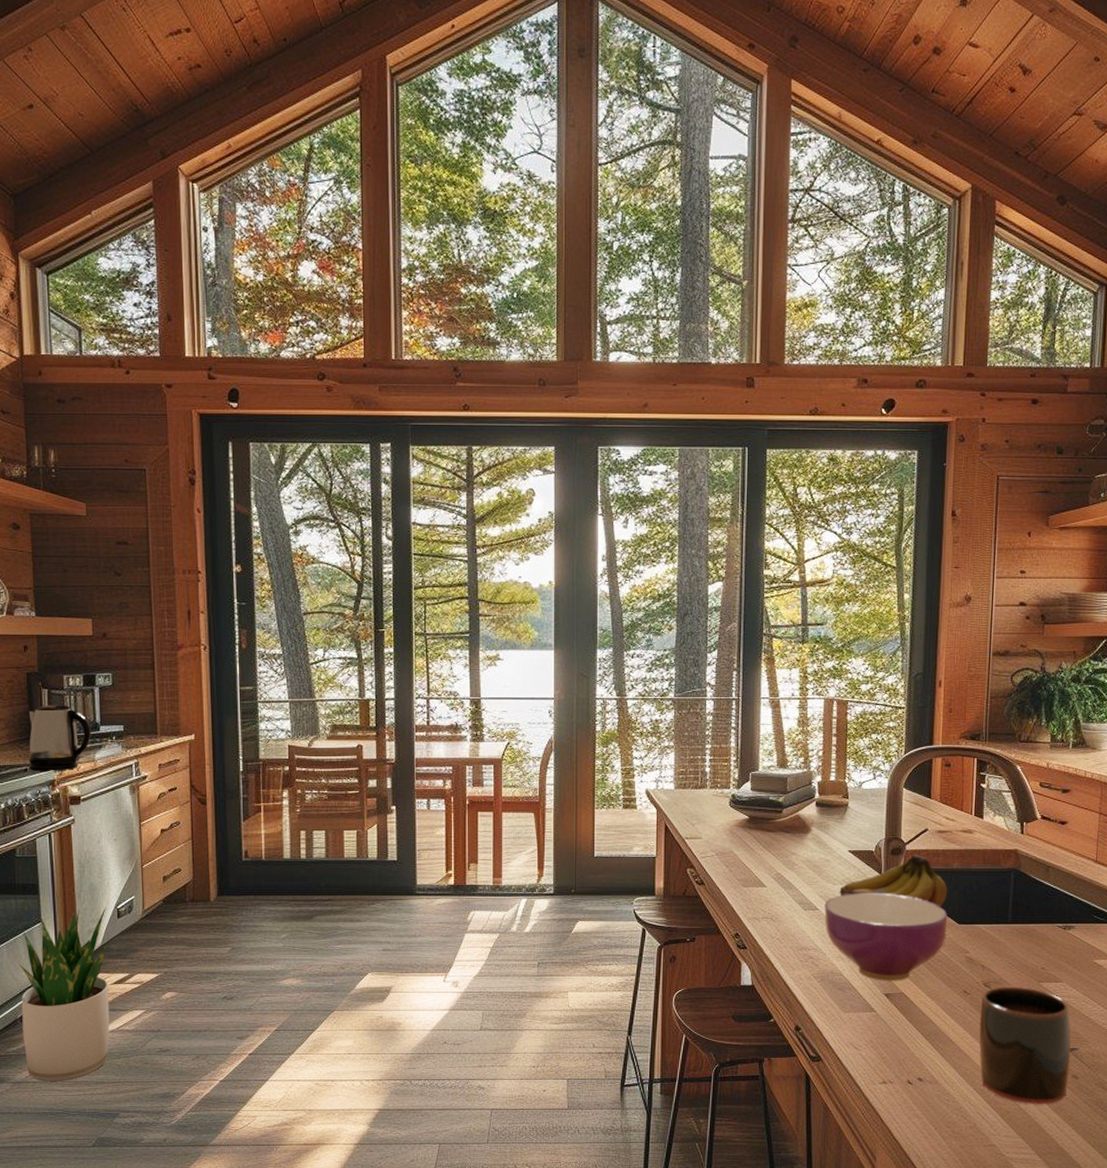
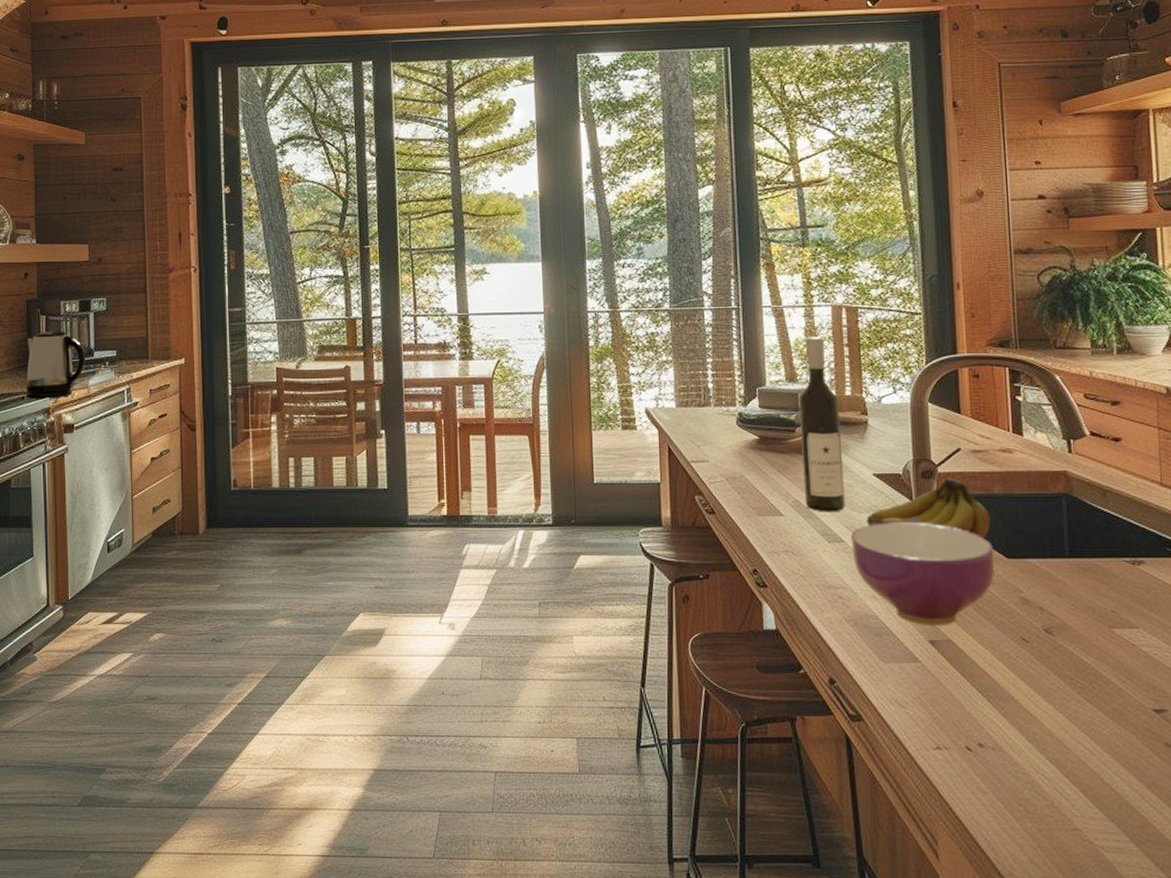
planter: present [18,907,110,1081] -> none [10,541,98,731]
bottle: none [786,726,824,884] -> present [798,336,845,512]
mug: present [978,986,1071,1104] -> none [1043,633,1161,778]

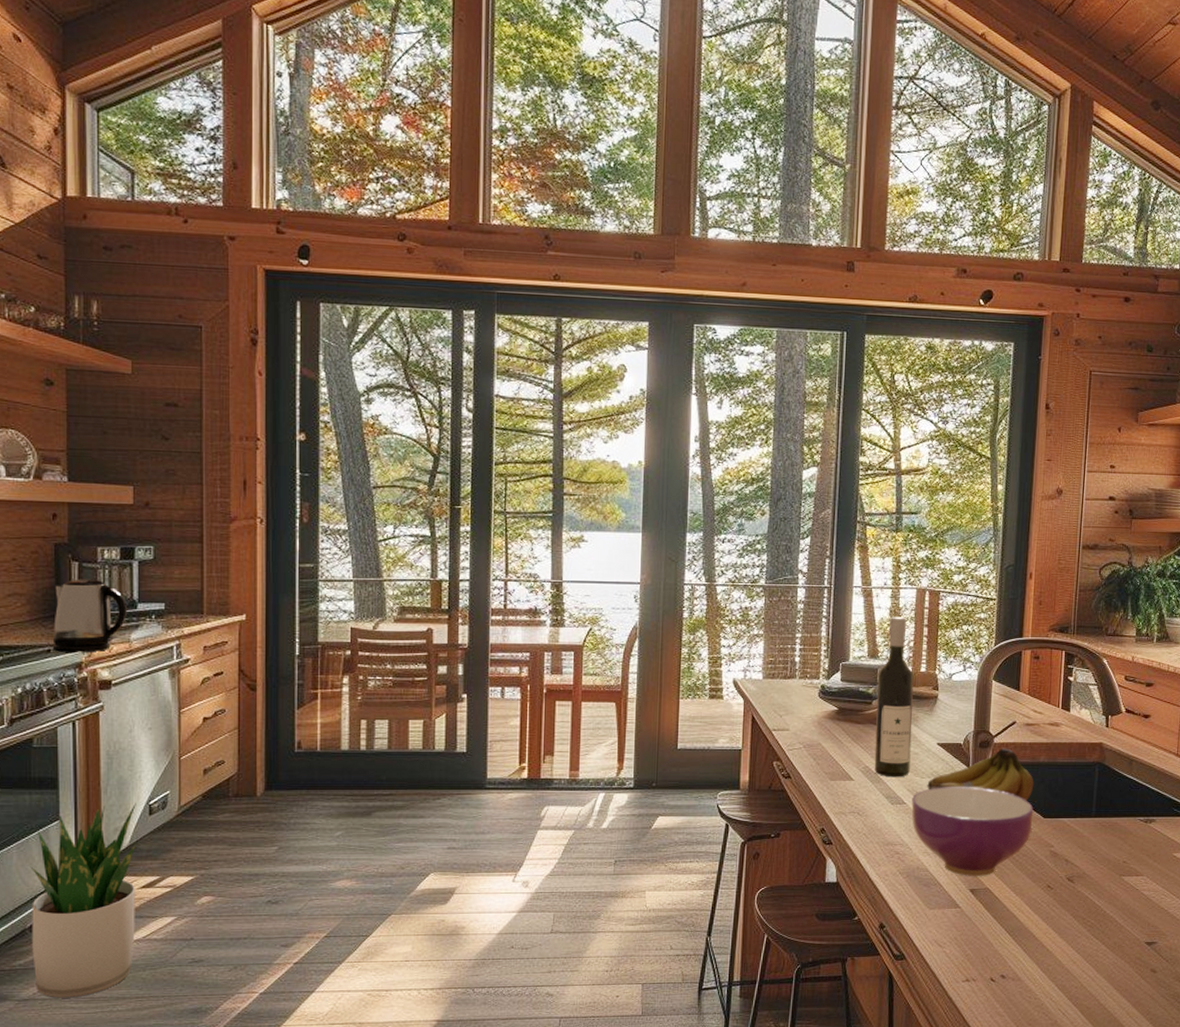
planter: none [10,541,98,731] -> present [30,803,136,998]

